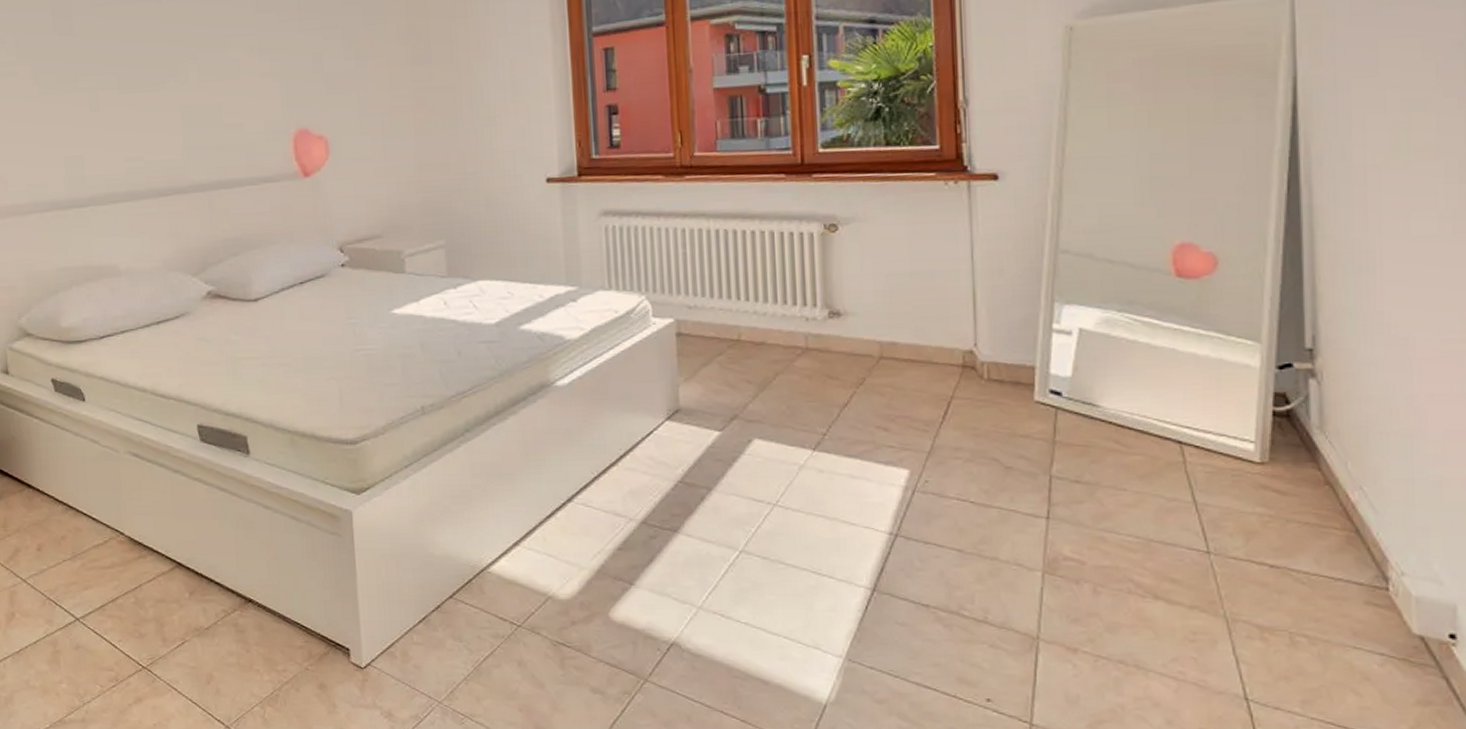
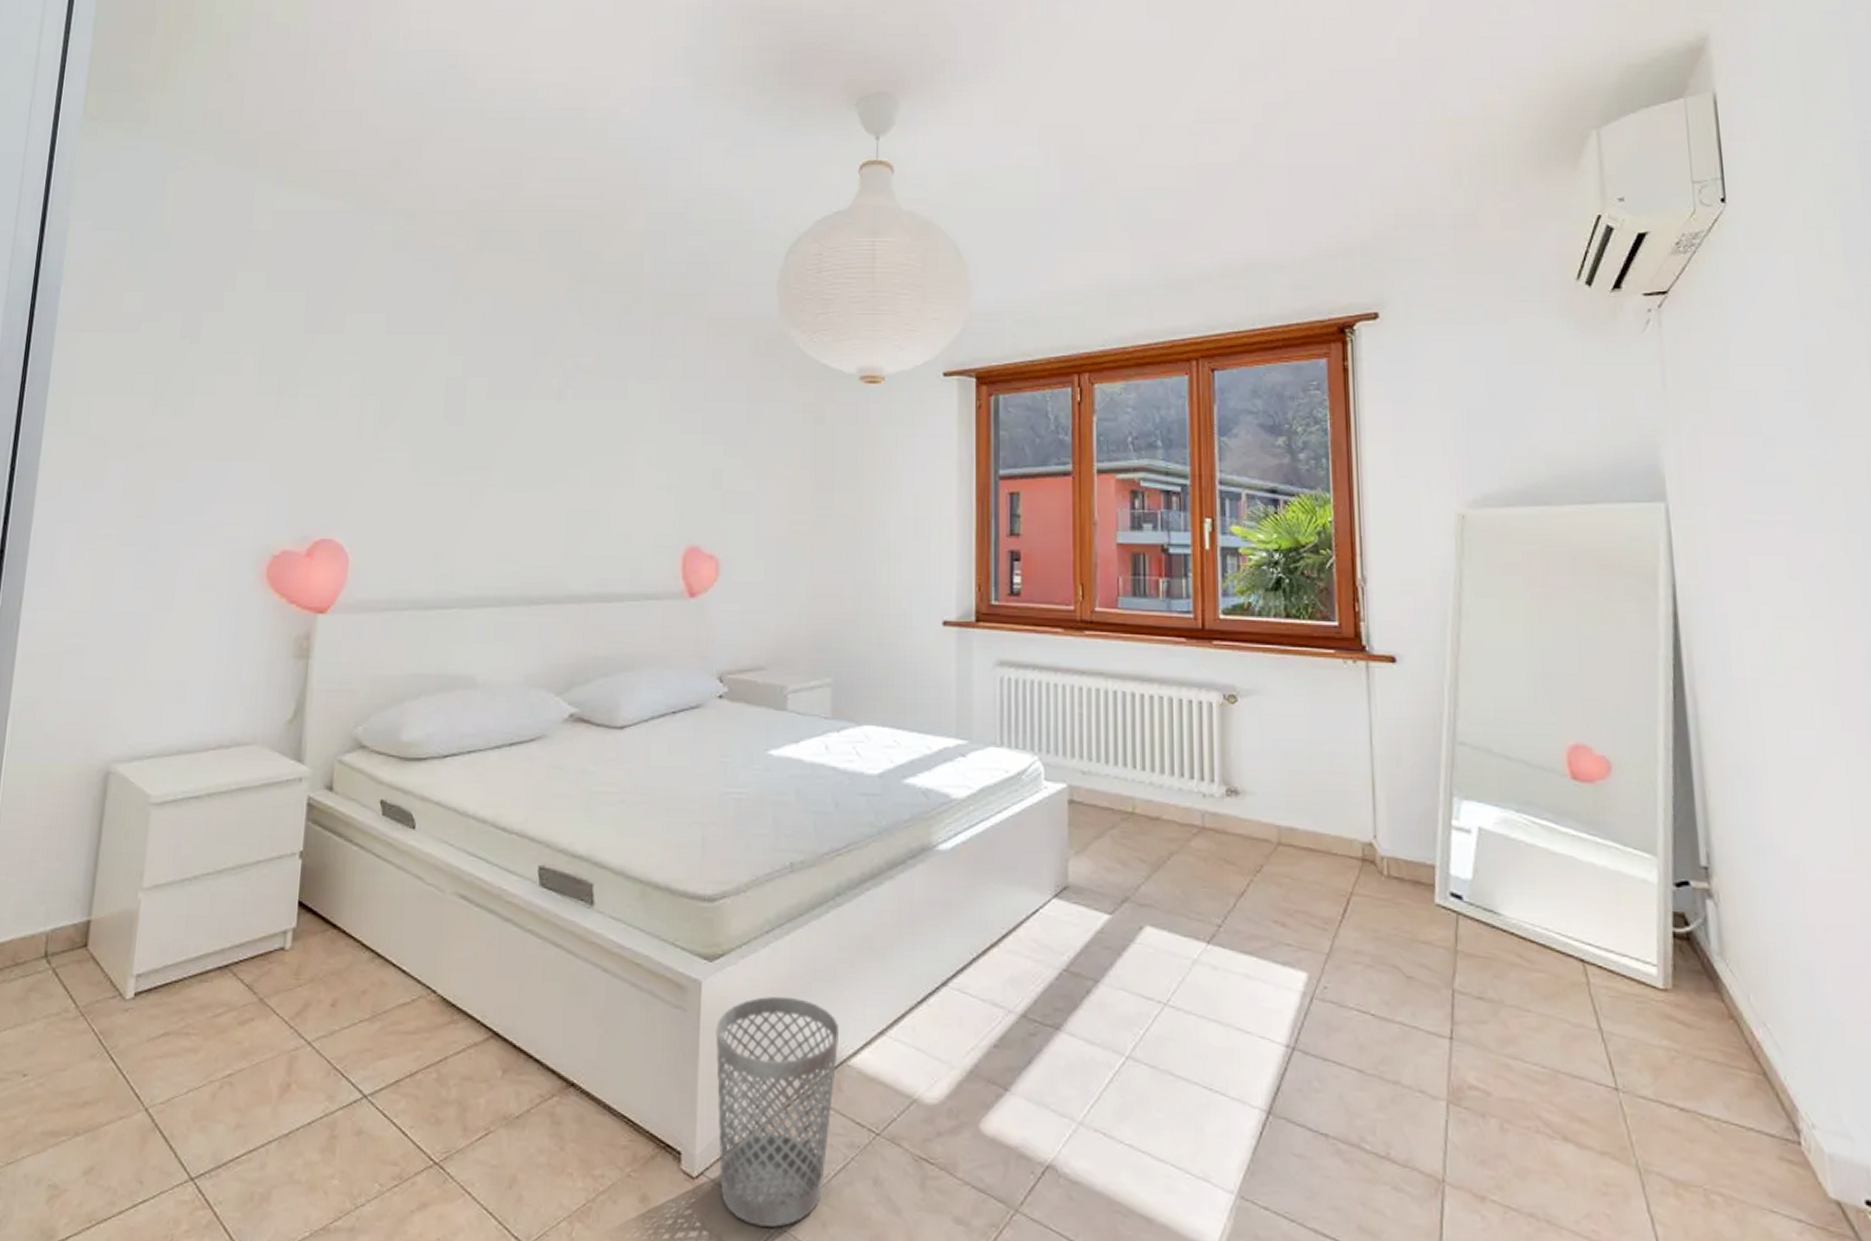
wastebasket: none [369,519,479,703] -> present [715,996,840,1227]

